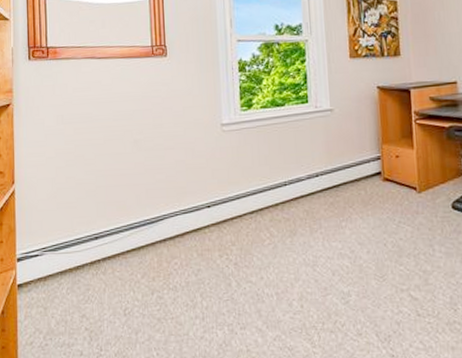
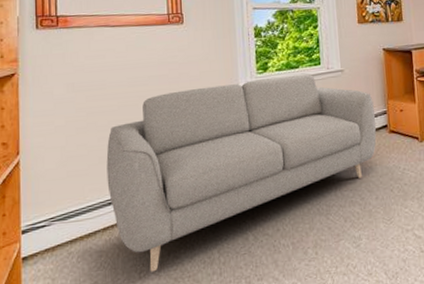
sofa: none [93,112,369,310] -> present [106,73,377,272]

